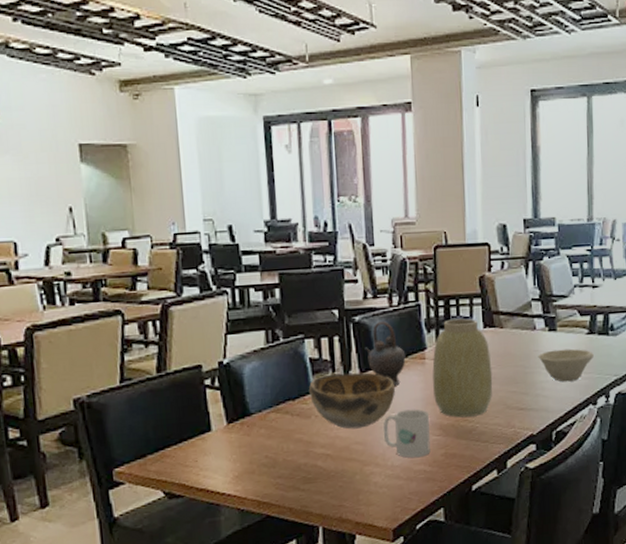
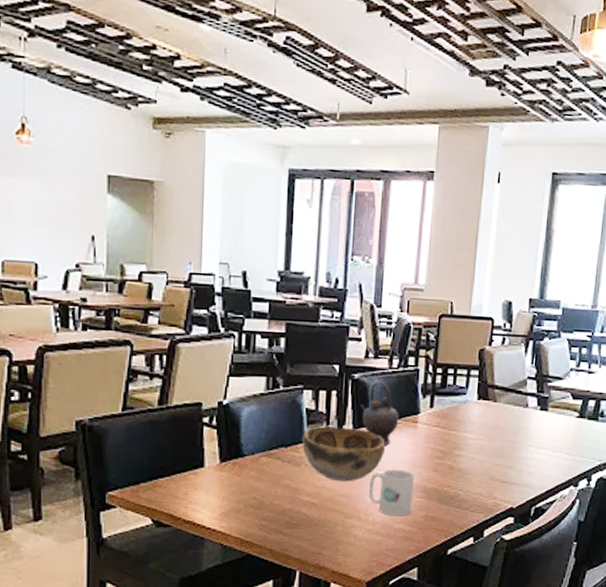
vase: present [432,318,493,418] -> none [421,387,481,483]
bowl: present [538,349,594,382] -> none [526,429,581,462]

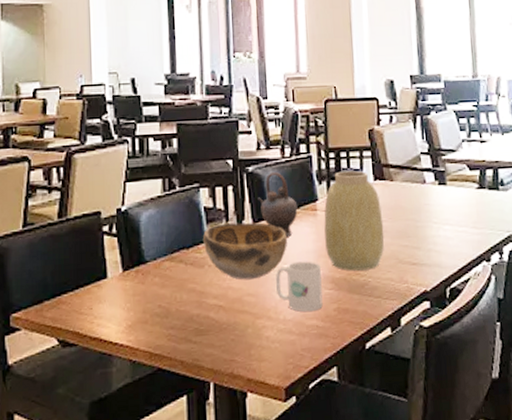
vase: none [421,387,481,483] -> present [324,170,385,271]

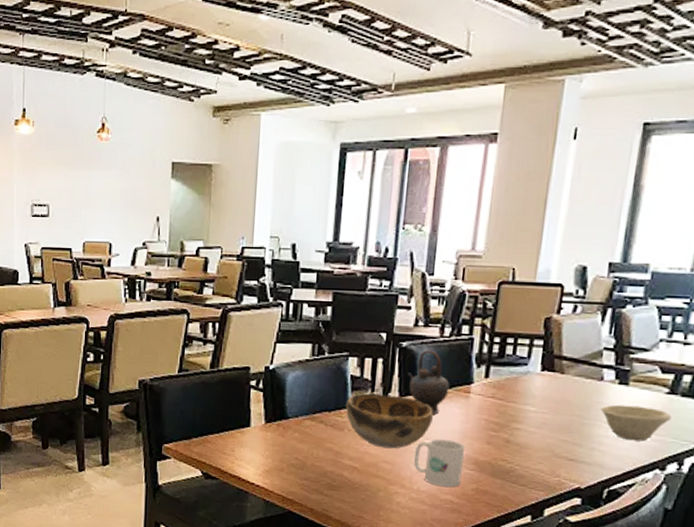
vase: present [324,170,385,271] -> none [473,357,545,458]
bowl: none [428,203,485,237] -> present [600,404,671,442]

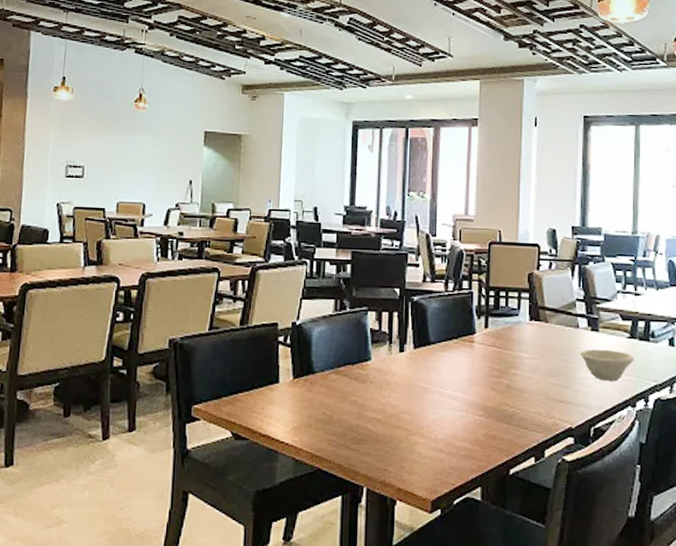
decorative bowl: present [346,393,433,449] -> none [367,345,444,399]
teapot: present [406,349,450,414] -> none [419,303,456,364]
mug: present [413,439,465,488] -> none [430,387,473,435]

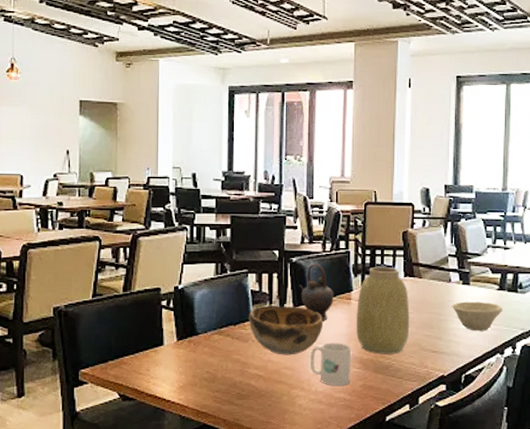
decorative bowl: none [367,345,444,399] -> present [249,305,323,355]
teapot: none [419,303,456,364] -> present [298,263,334,321]
mug: none [430,387,473,435] -> present [310,343,351,386]
vase: none [479,309,536,402] -> present [357,267,410,354]

